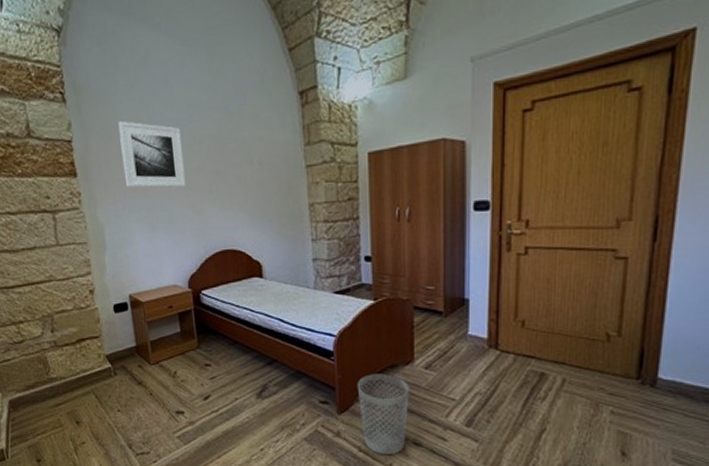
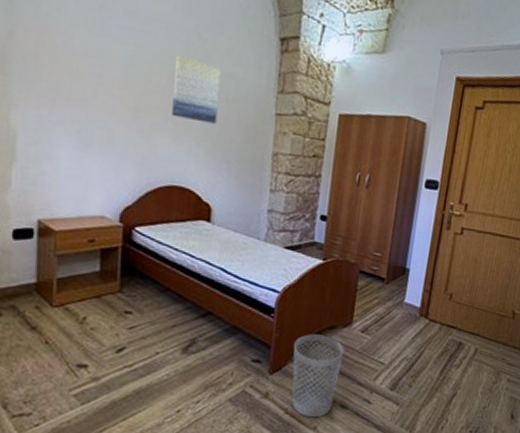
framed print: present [118,121,186,188] -> none [57,14,140,107]
wall art: none [210,131,254,189] -> present [172,54,221,124]

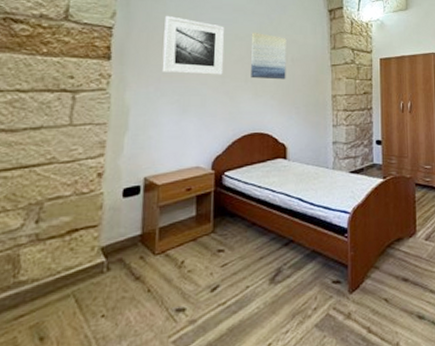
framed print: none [57,14,140,107] -> present [162,16,224,75]
wastebasket: present [291,334,344,418] -> none [367,247,413,334]

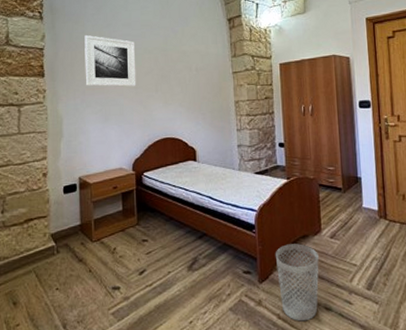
wall art: present [250,32,287,80] -> none [158,45,192,89]
wastebasket: none [367,247,413,334] -> present [275,244,319,322]

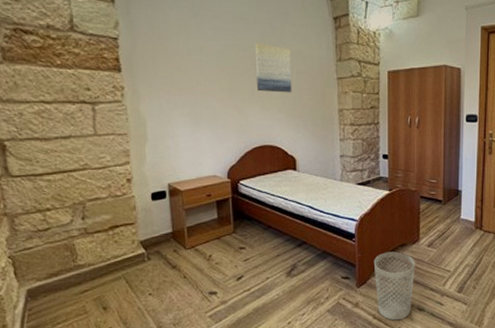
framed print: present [84,35,136,87] -> none [167,26,230,88]
wall art: none [158,45,192,89] -> present [254,42,292,93]

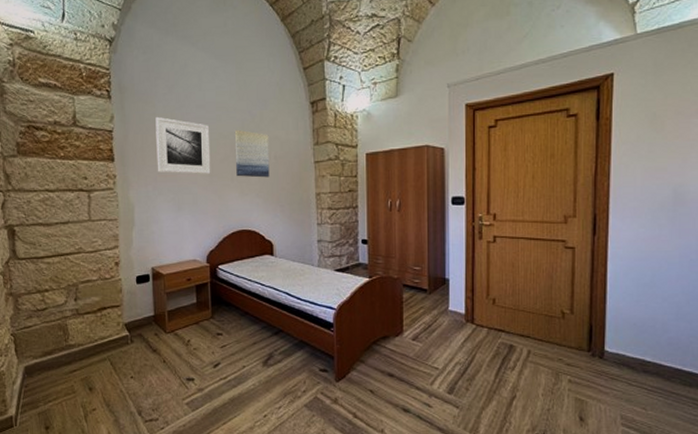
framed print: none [167,26,230,88] -> present [155,117,211,174]
wastebasket: present [373,252,415,321] -> none [353,344,399,421]

